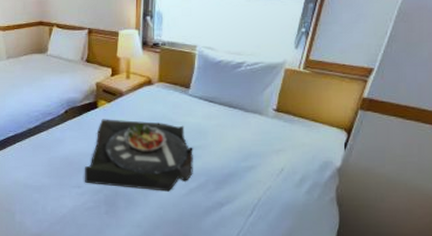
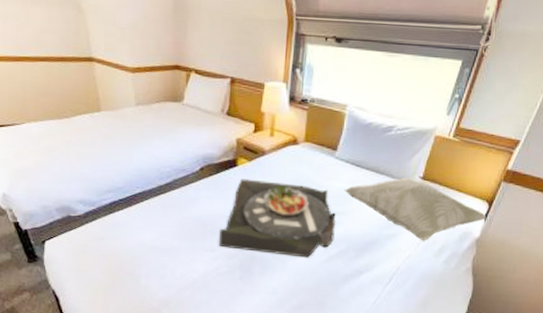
decorative pillow: none [199,111,347,172] -> present [344,178,487,241]

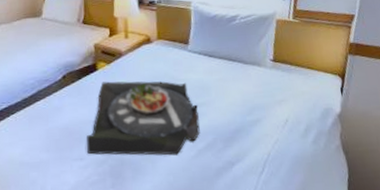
decorative pillow: present [344,178,487,241] -> none [201,62,344,123]

